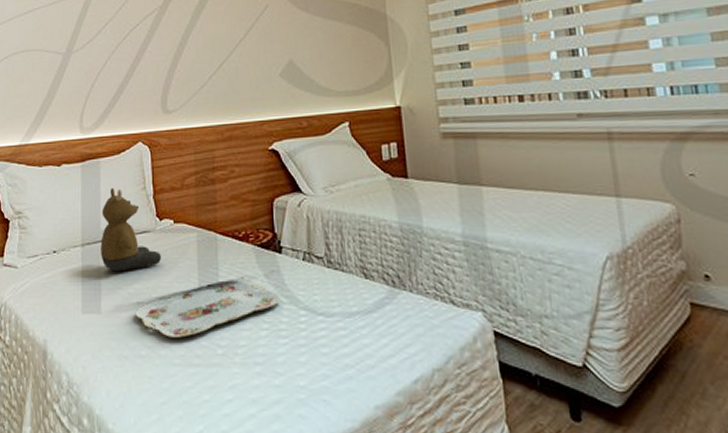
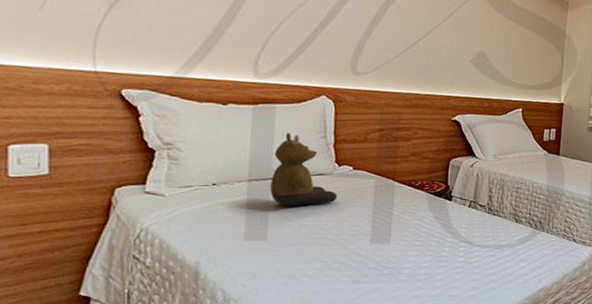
serving tray: present [135,280,281,338] -> none [304,218,446,261]

